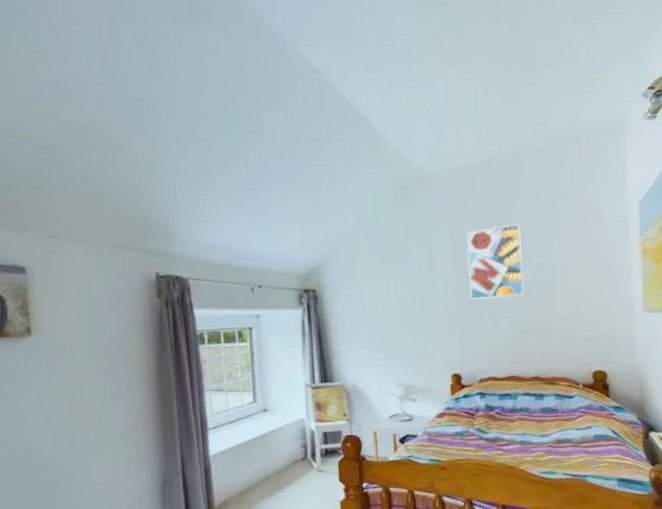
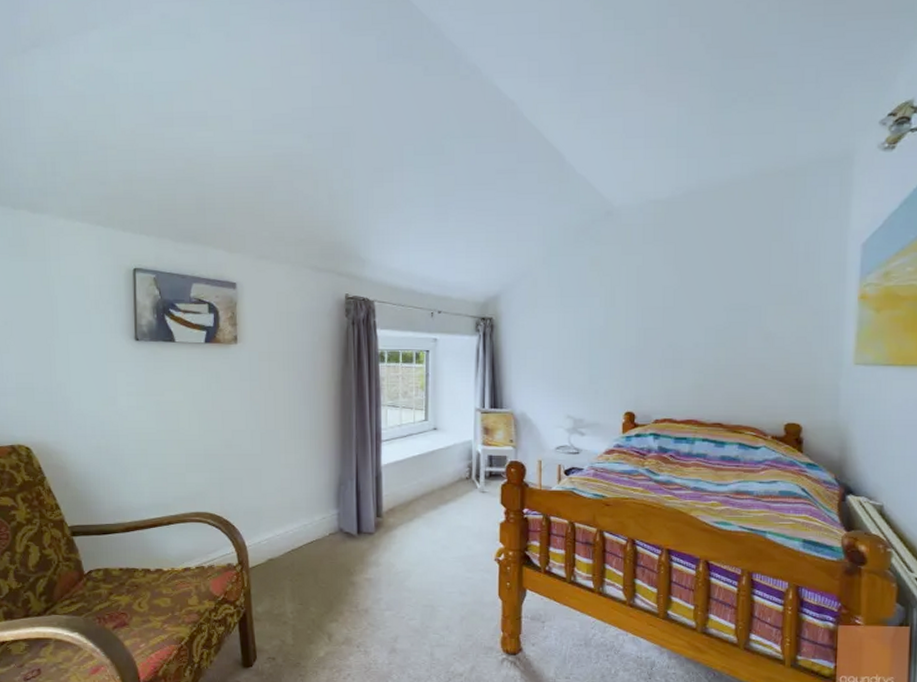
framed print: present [466,223,525,300] -> none [653,261,716,338]

